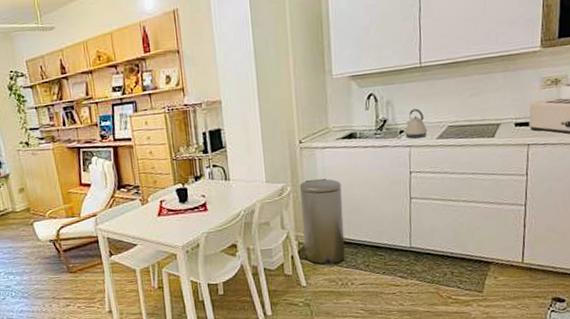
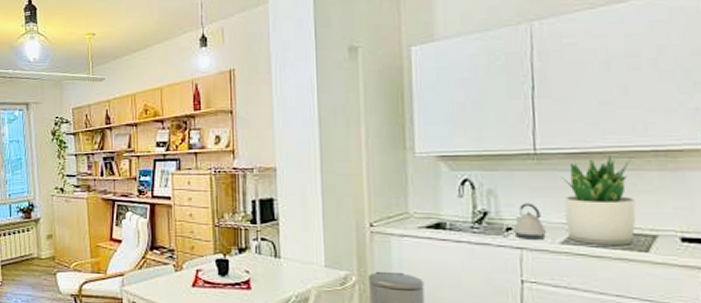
planter: none [438,63,487,137] -> present [560,155,636,245]

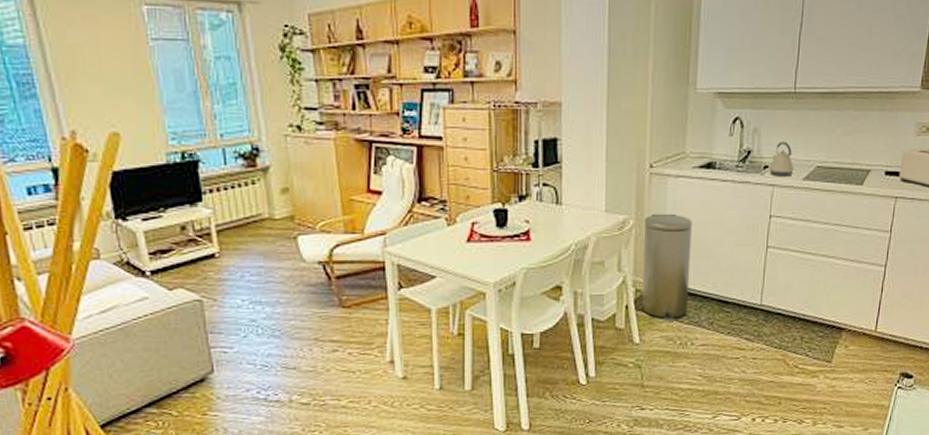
planter: present [560,155,636,245] -> none [809,96,863,180]

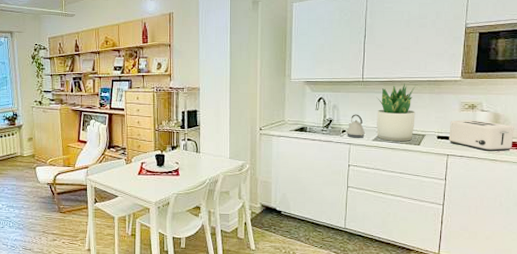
pedal bin: present [641,213,692,322] -> none [255,160,291,236]
planter: none [809,96,863,180] -> present [376,83,416,141]

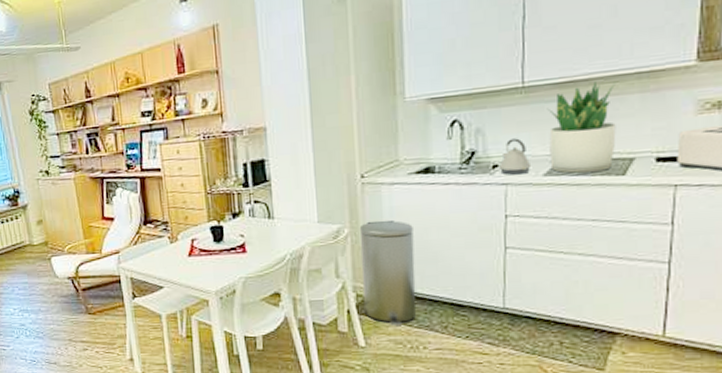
pedal bin: none [255,160,291,236] -> present [359,221,416,326]

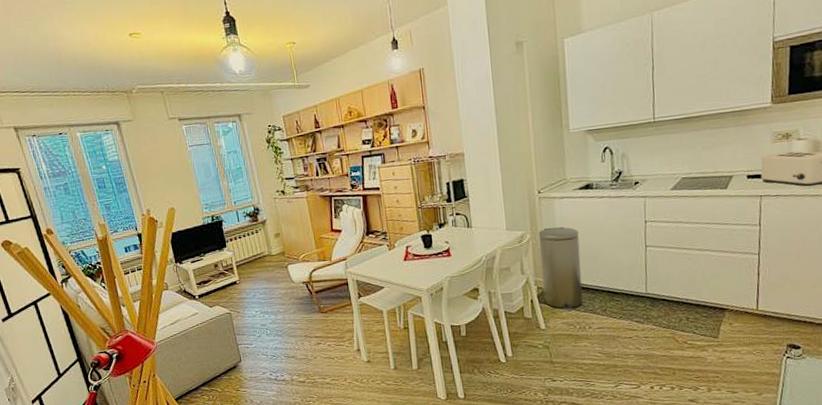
kettle: present [500,138,530,175] -> none [640,161,661,190]
planter: present [546,82,616,174] -> none [671,118,720,188]

